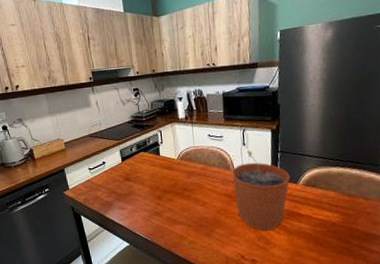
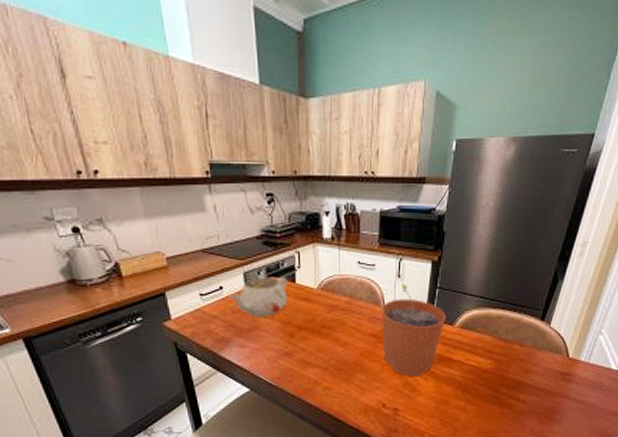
teapot: none [110,150,155,184] -> present [229,274,288,317]

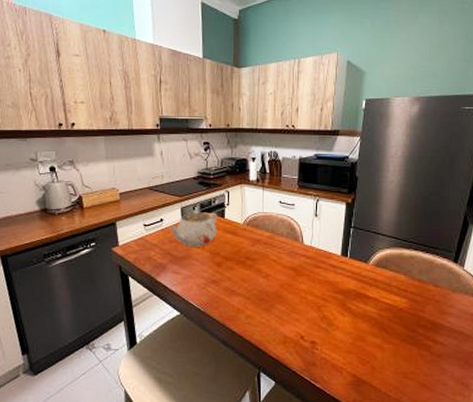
plant pot: present [380,283,446,377] -> none [299,222,361,311]

